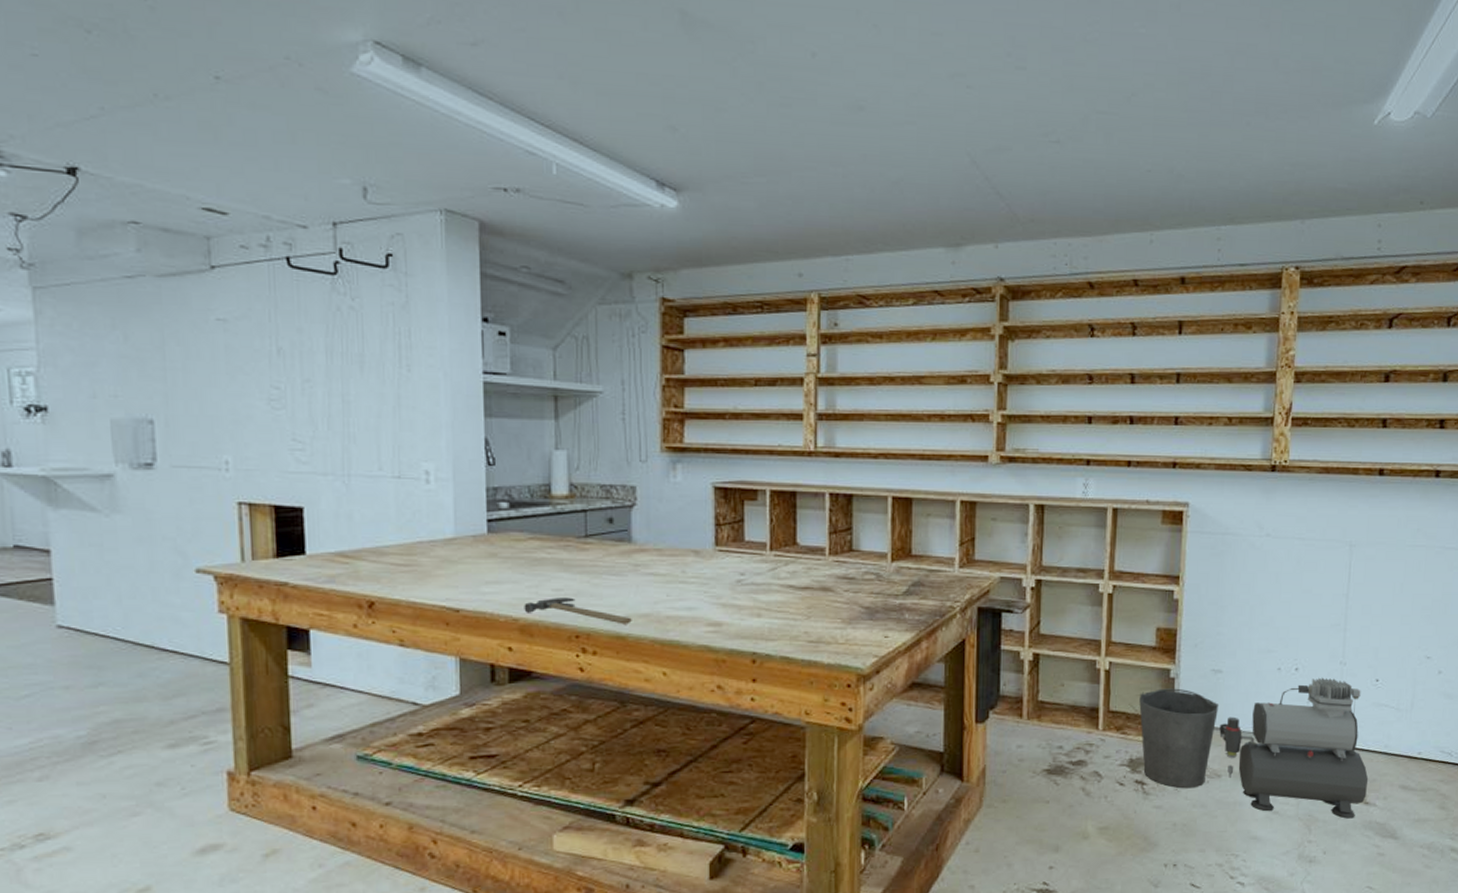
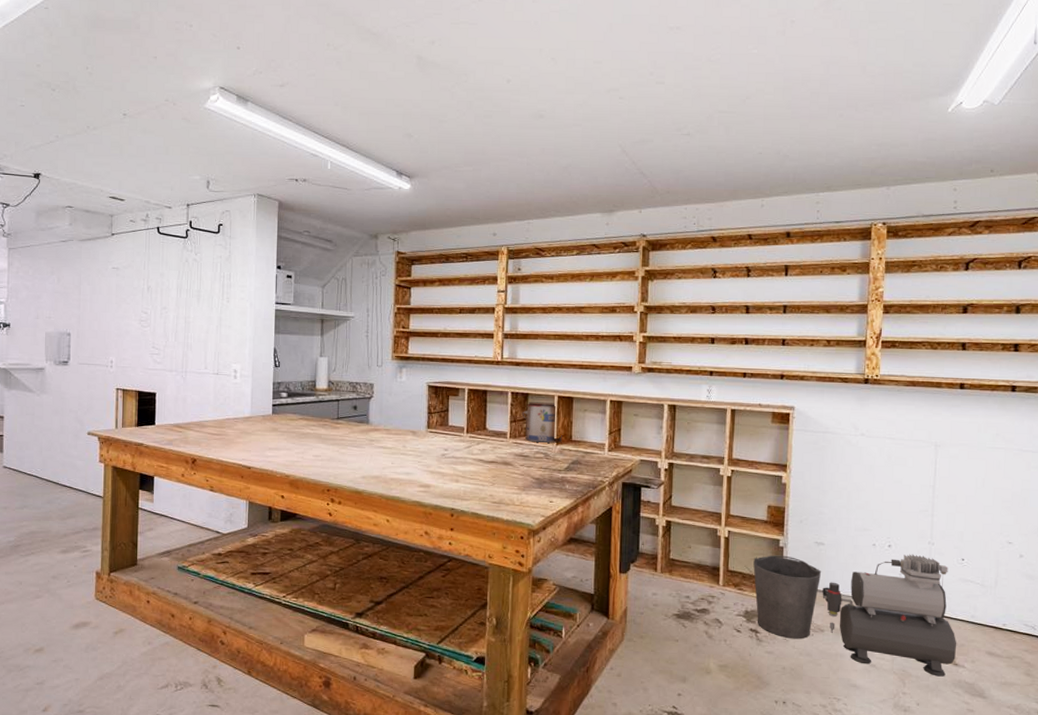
claw hammer: present [524,597,632,624] -> none [293,461,367,483]
paint can: none [844,504,899,559] -> present [522,401,562,443]

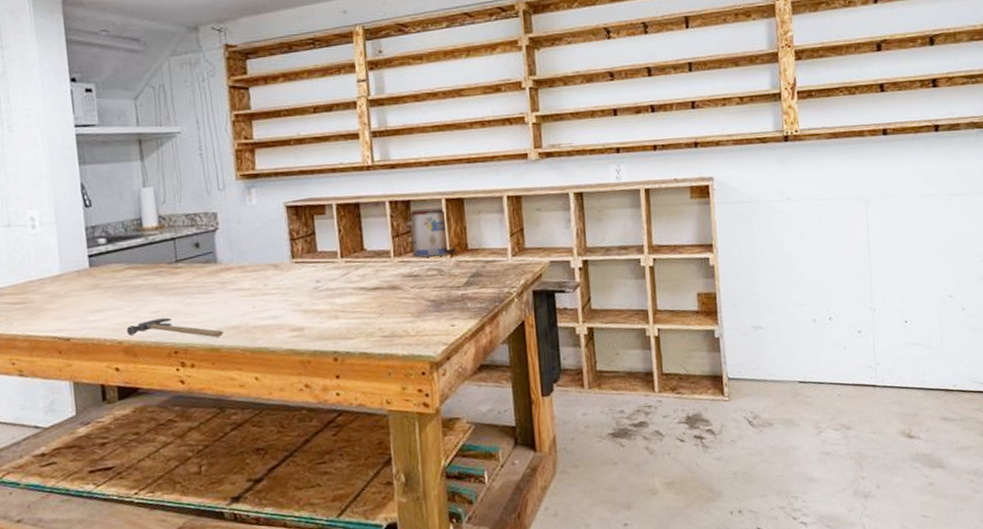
claw hammer: none [293,461,367,483] -> present [126,318,224,338]
bucket: present [753,555,822,639] -> none [689,346,763,439]
air compressor: present [822,554,957,677] -> none [766,324,911,453]

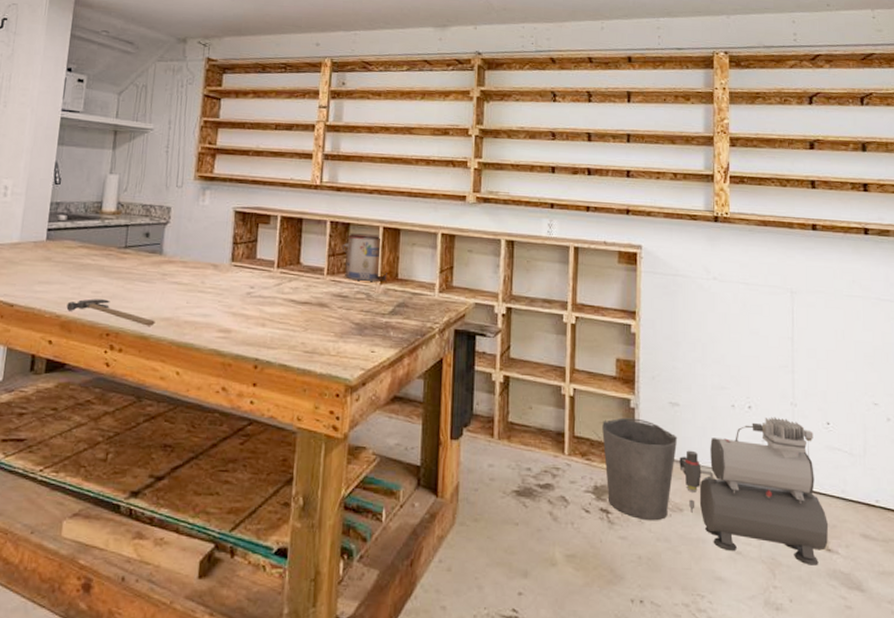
bucket: none [689,346,763,439] -> present [602,417,678,521]
air compressor: none [766,324,911,453] -> present [679,417,829,566]

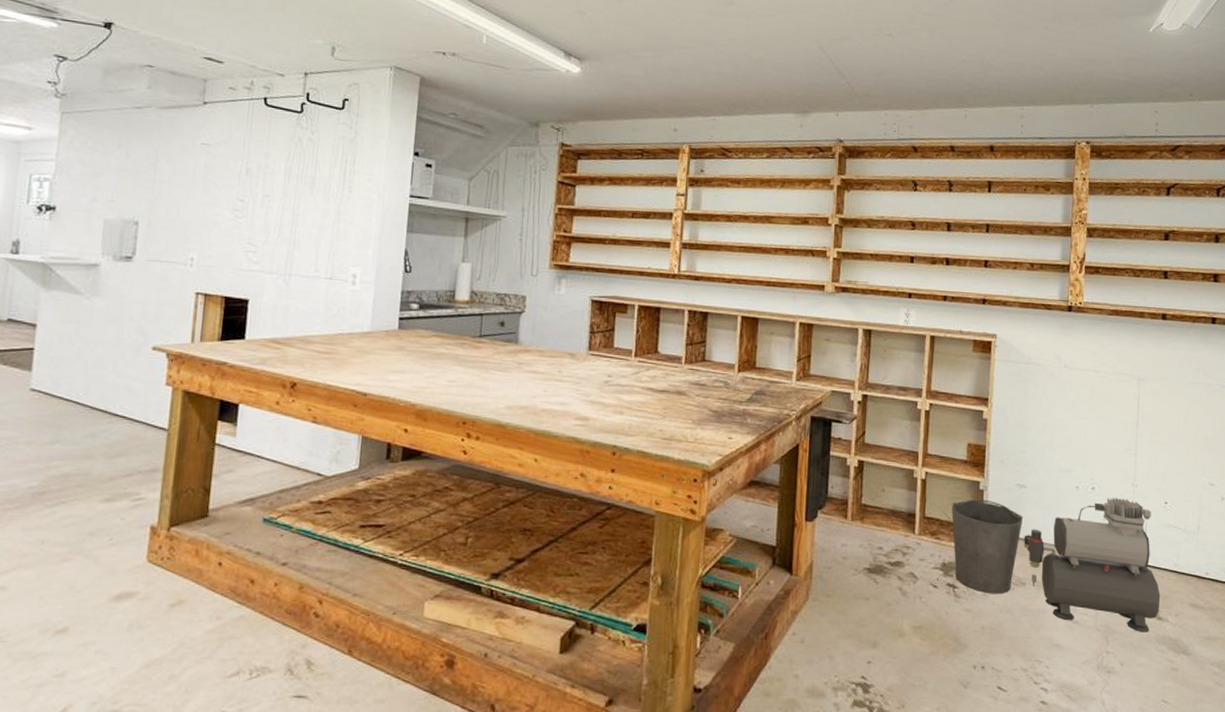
claw hammer: present [66,299,155,326] -> none [421,387,512,415]
paint can: present [342,232,387,282] -> none [700,321,745,370]

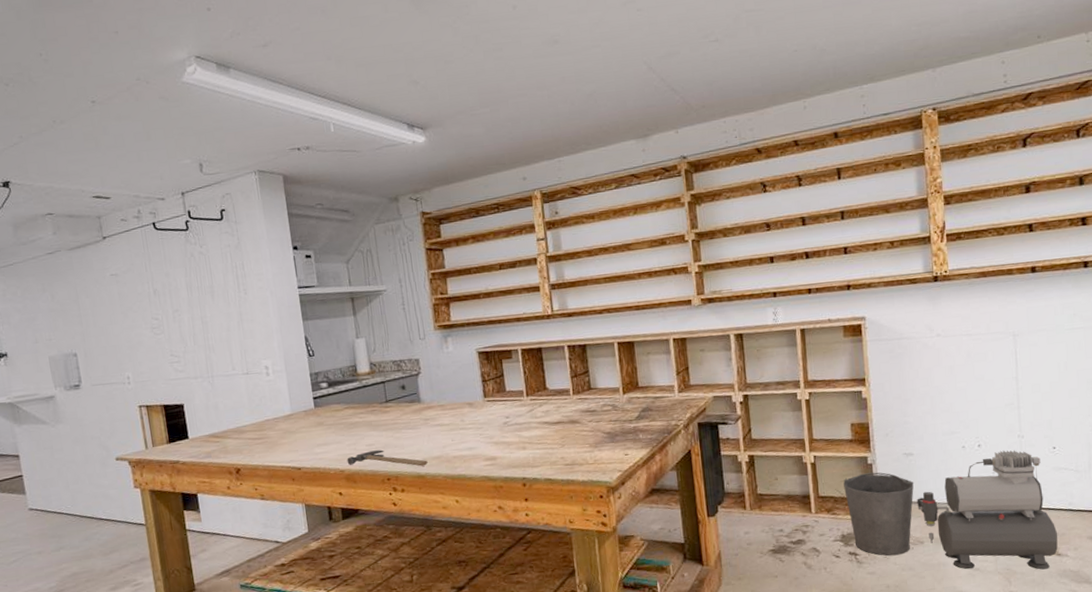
claw hammer: none [421,387,512,415] -> present [347,450,428,467]

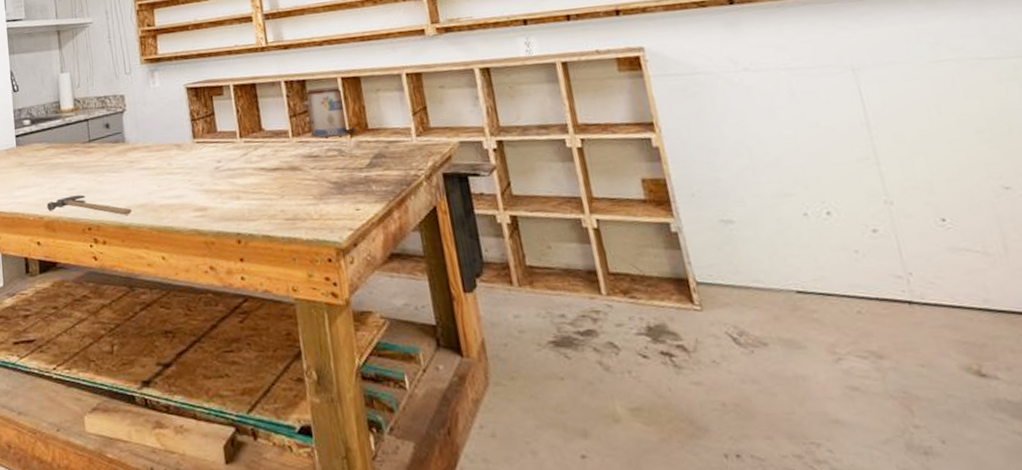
paint can: none [582,350,629,395] -> present [301,86,357,138]
bucket: present [843,472,914,556] -> none [640,243,749,361]
air compressor: present [917,450,1058,570] -> none [748,220,980,397]

